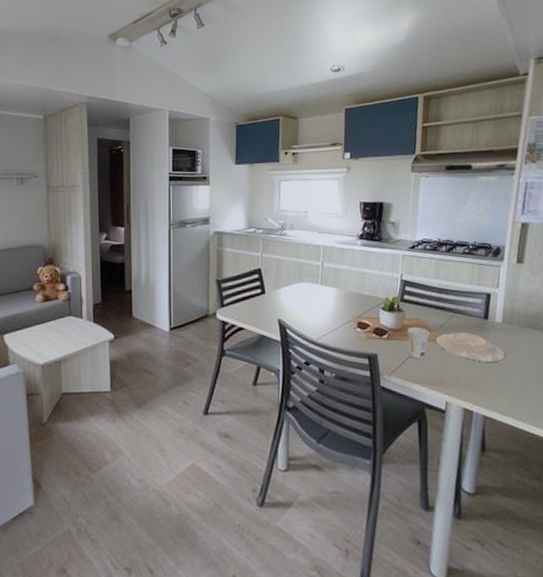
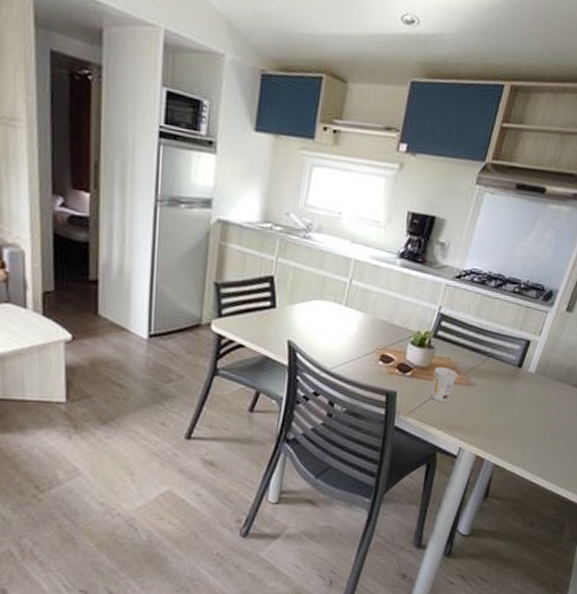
plate: present [435,332,505,362] -> none [462,378,530,412]

